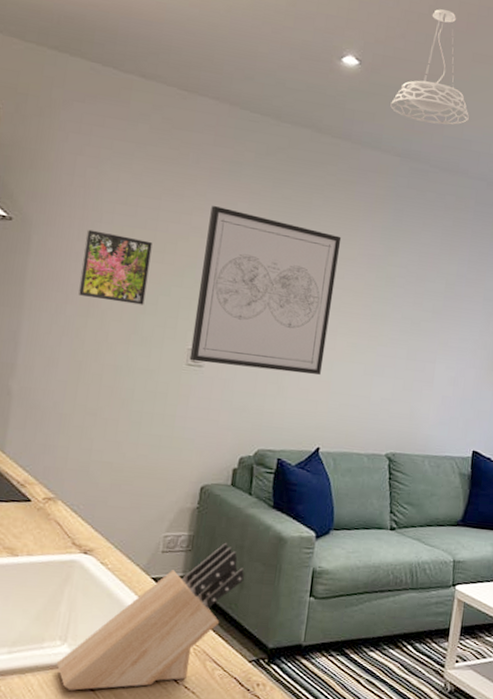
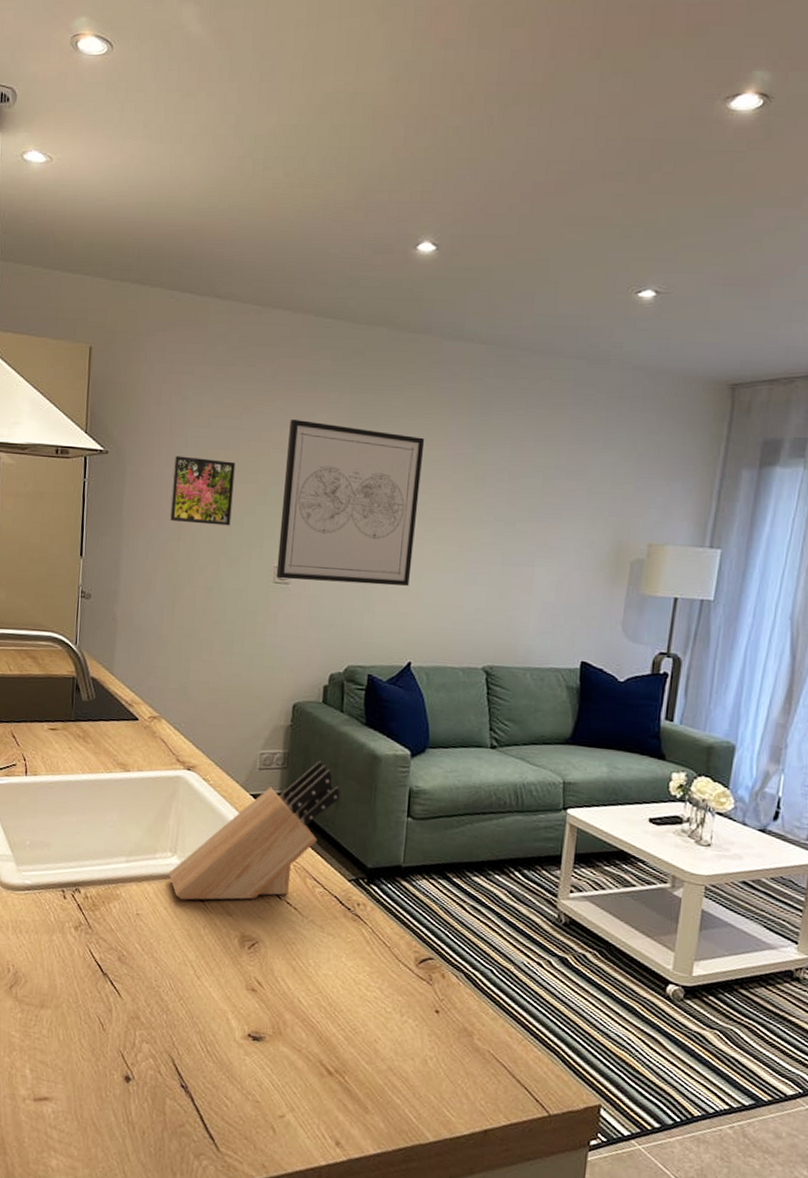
pendant light: present [390,9,470,125] -> none [472,172,564,303]

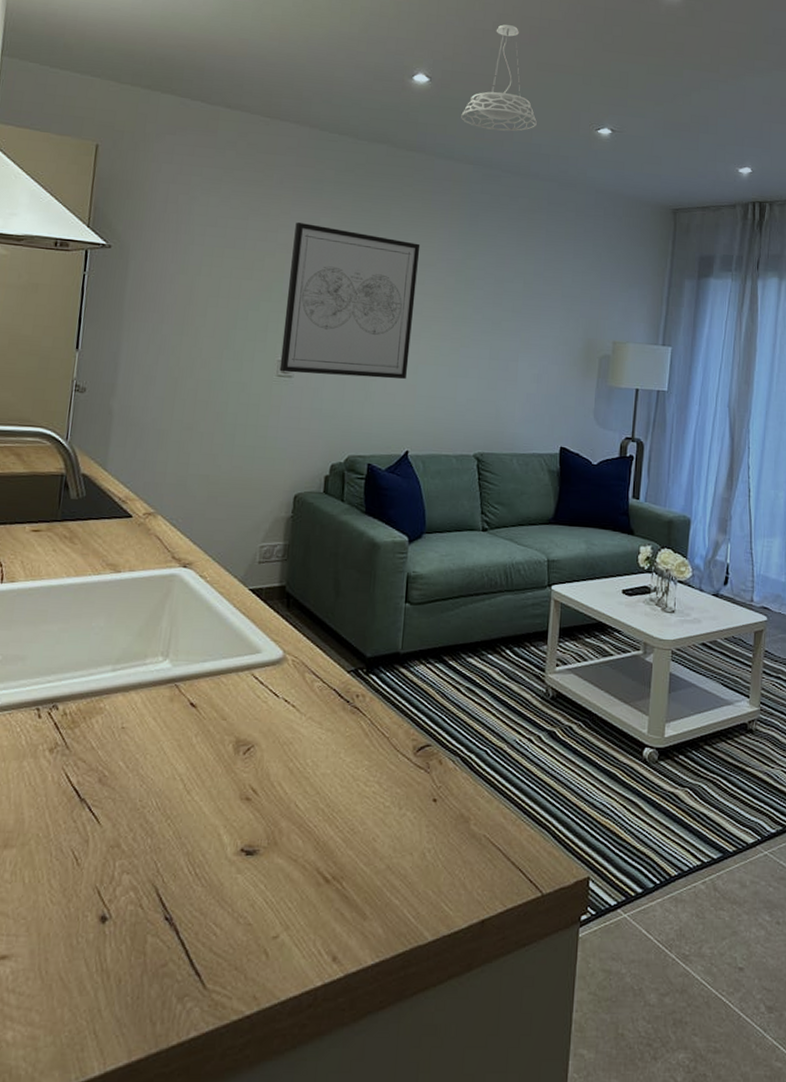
knife block: present [168,760,340,900] -> none [158,550,340,707]
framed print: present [169,455,236,526] -> none [172,252,242,321]
pendant light: none [472,172,564,303] -> present [461,24,538,132]

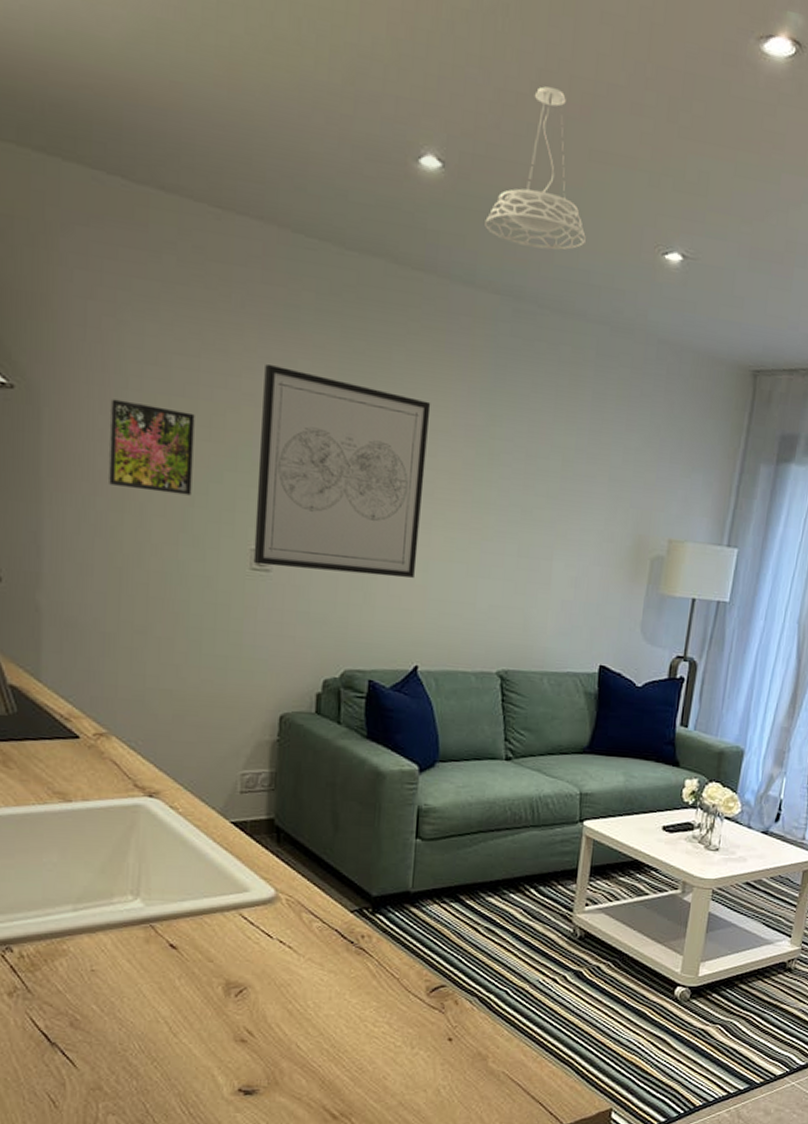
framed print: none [172,252,242,321] -> present [107,398,195,496]

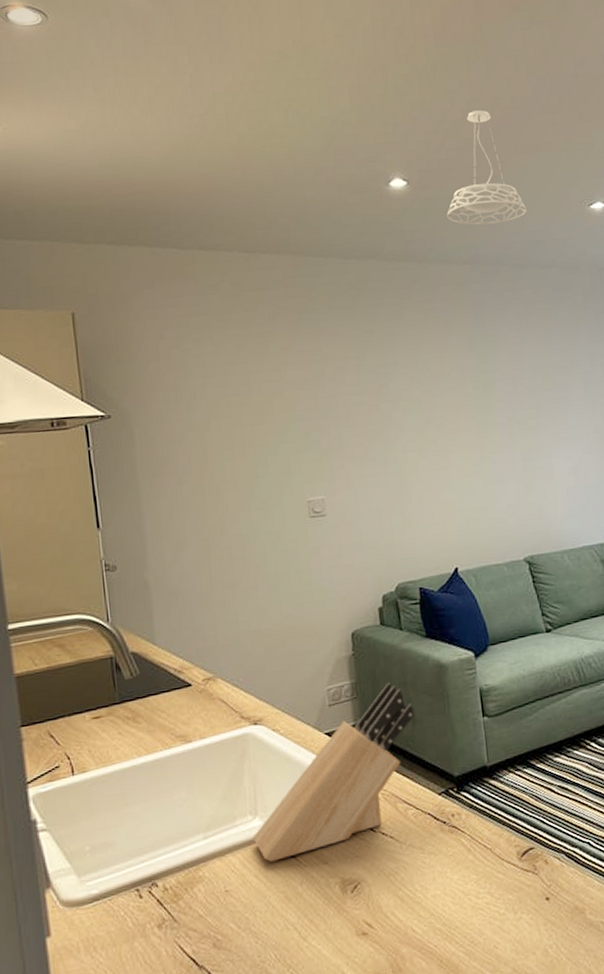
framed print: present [107,398,195,496] -> none [184,406,255,475]
knife block: none [130,779,338,949] -> present [252,682,414,862]
wall art: present [253,364,431,578] -> none [297,355,442,513]

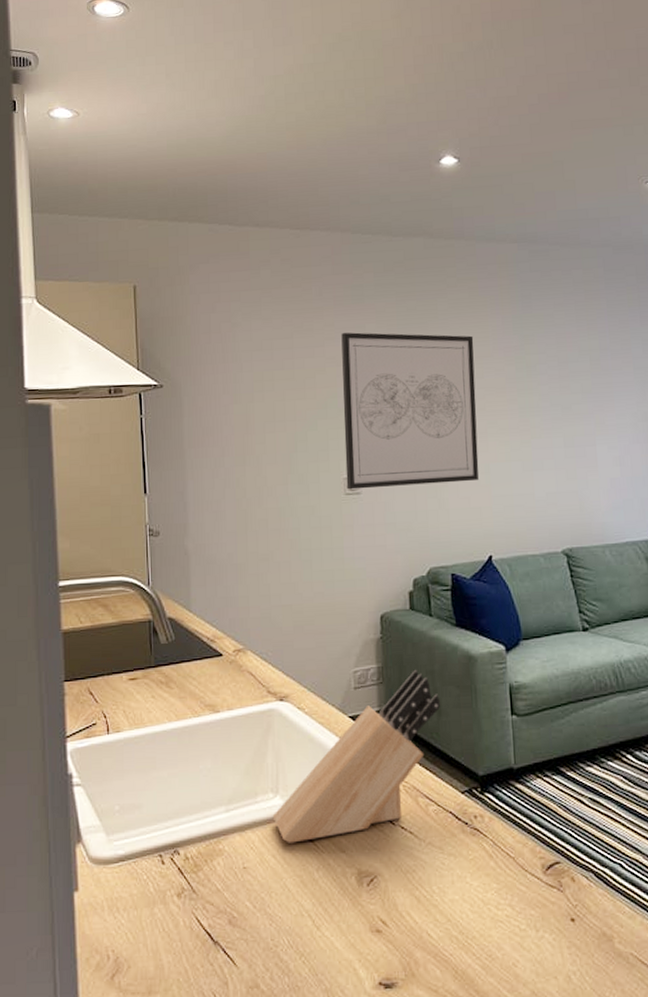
wall art: none [297,355,442,513] -> present [341,332,479,490]
pendant light: present [447,109,528,225] -> none [497,85,581,203]

